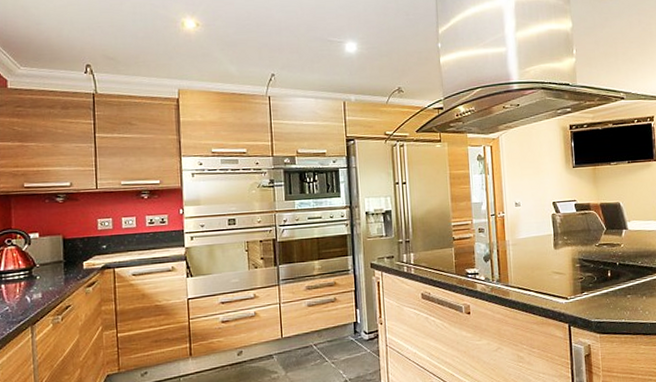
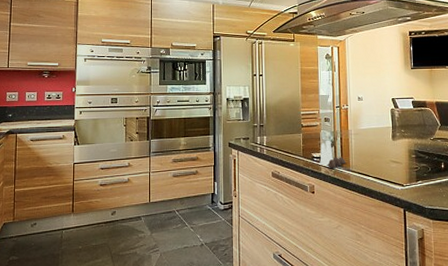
salt and pepper shaker set: none [474,253,504,285] -> present [319,140,346,168]

